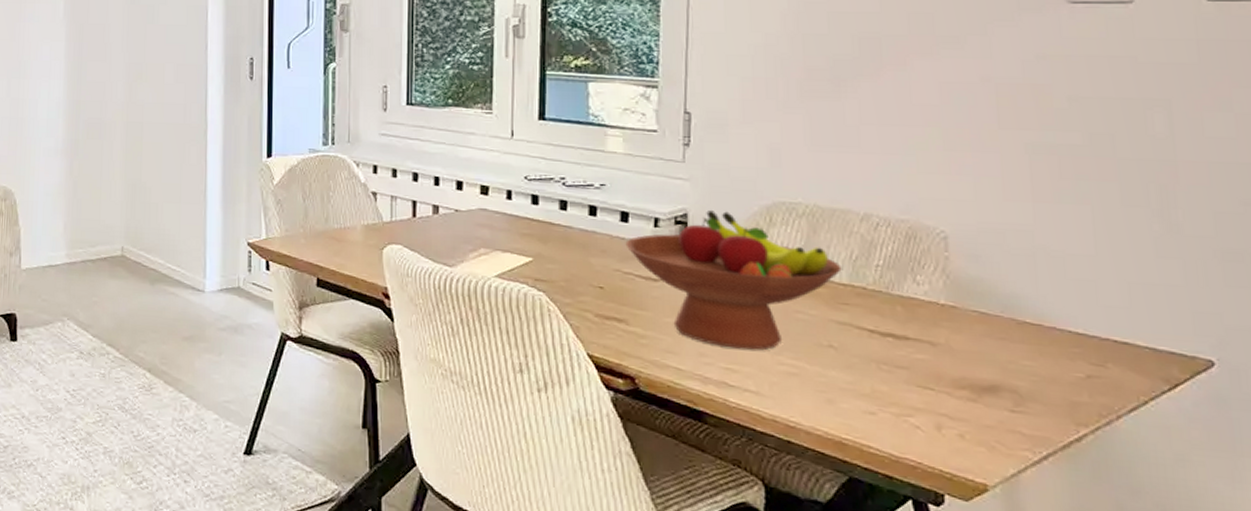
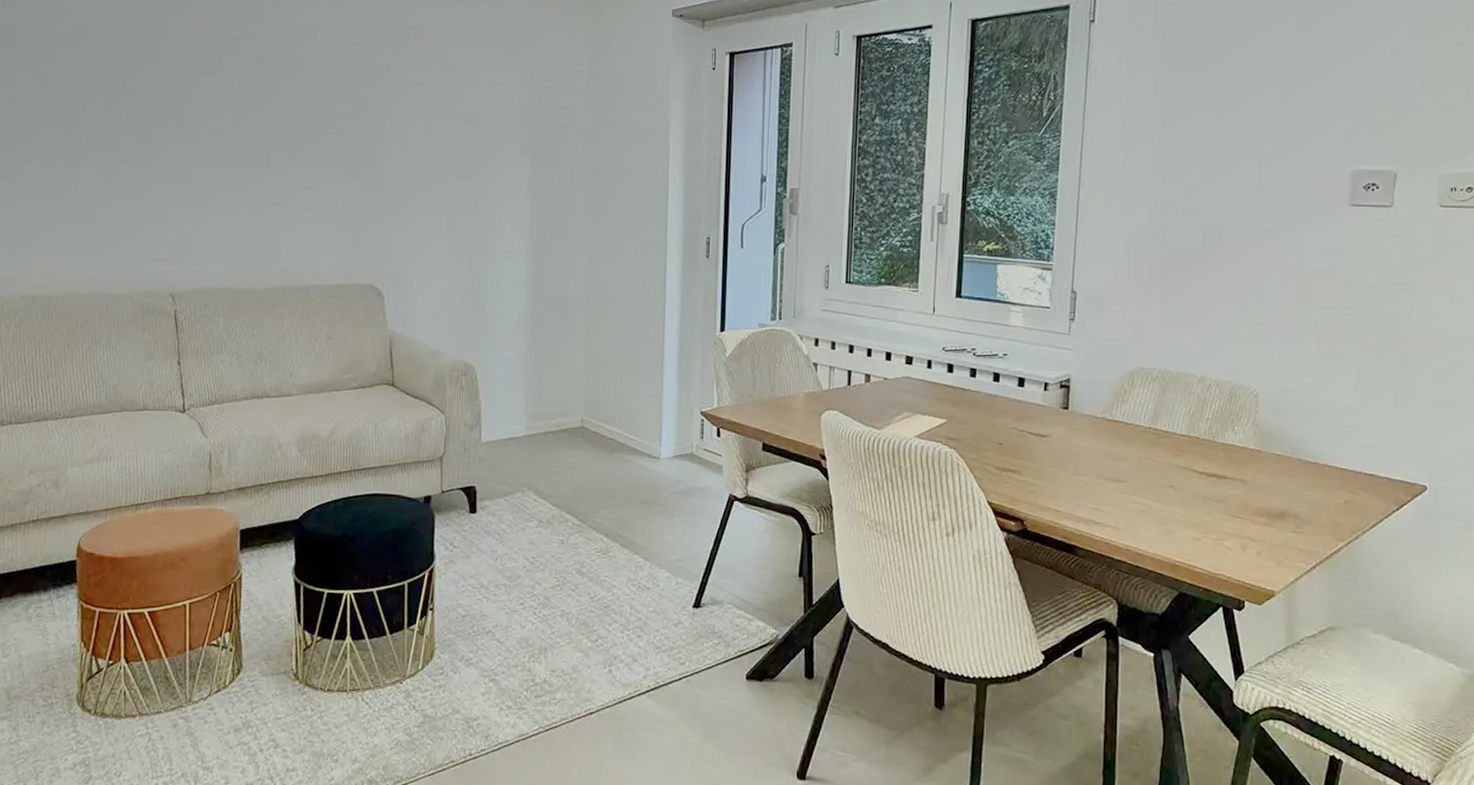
fruit bowl: present [625,209,842,350] -> none [1021,375,1182,492]

